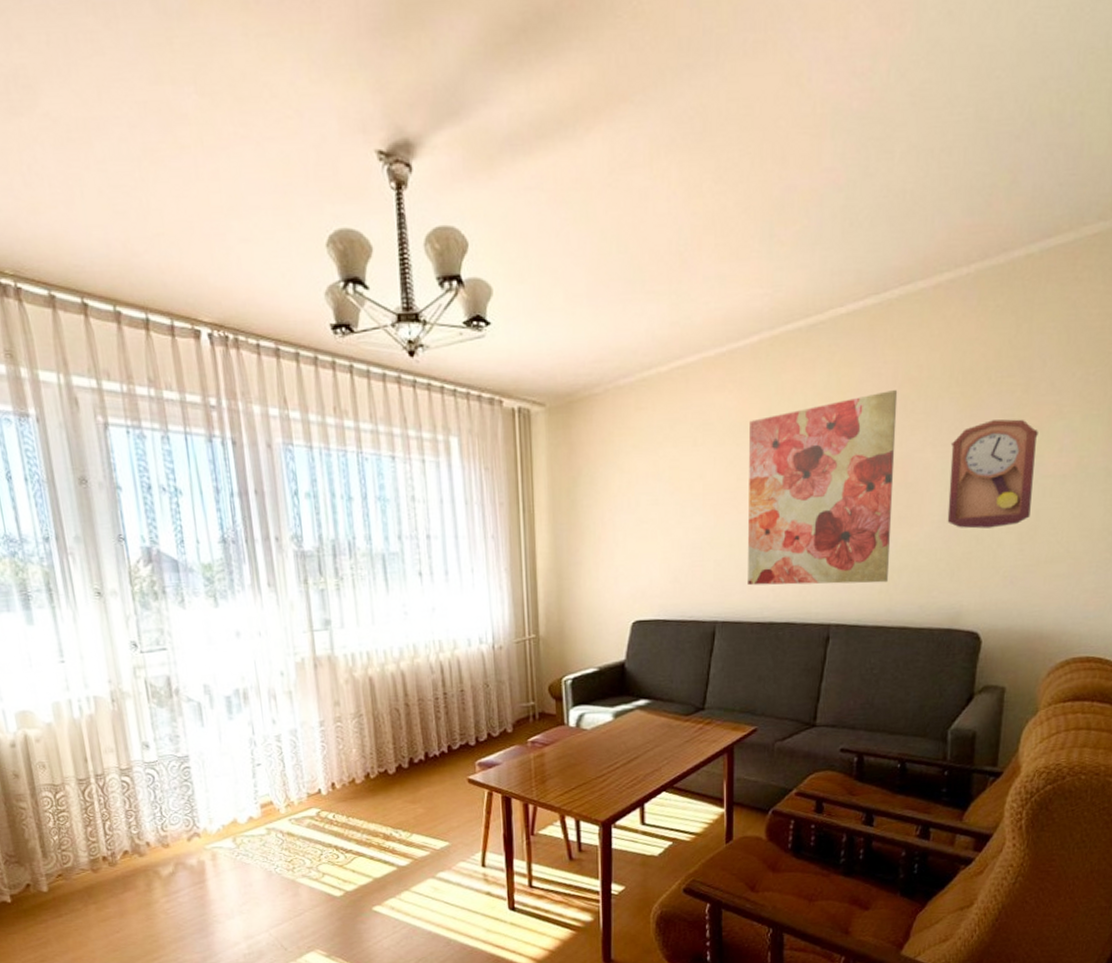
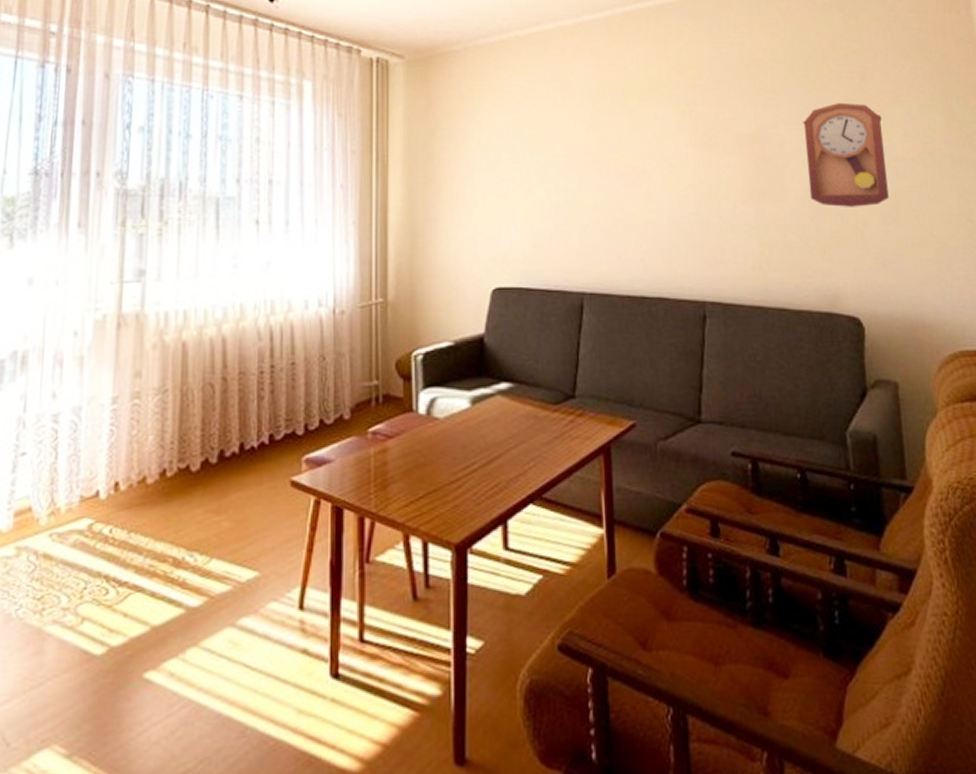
wall art: present [748,390,898,586] -> none [608,69,761,259]

